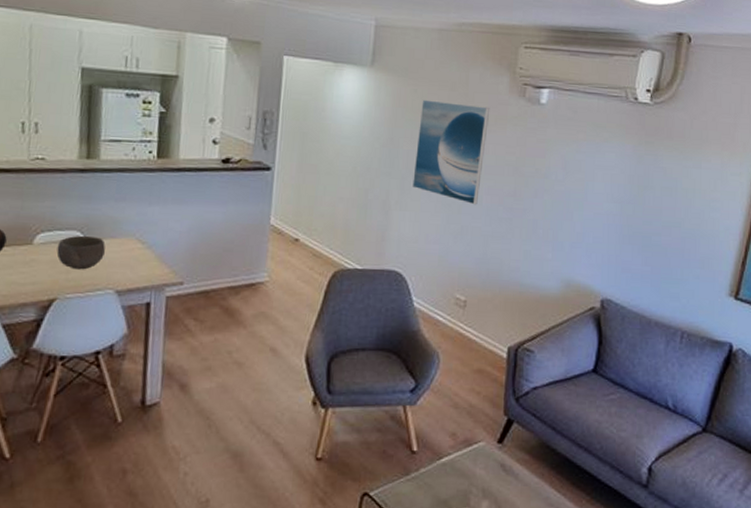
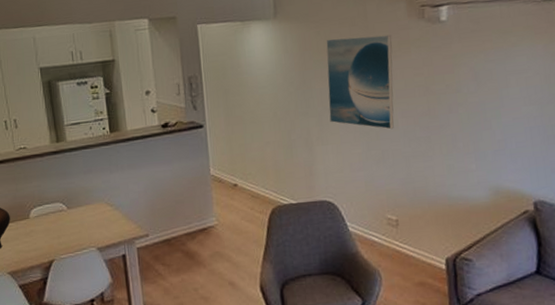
bowl: present [56,235,106,270] -> none [47,205,84,235]

